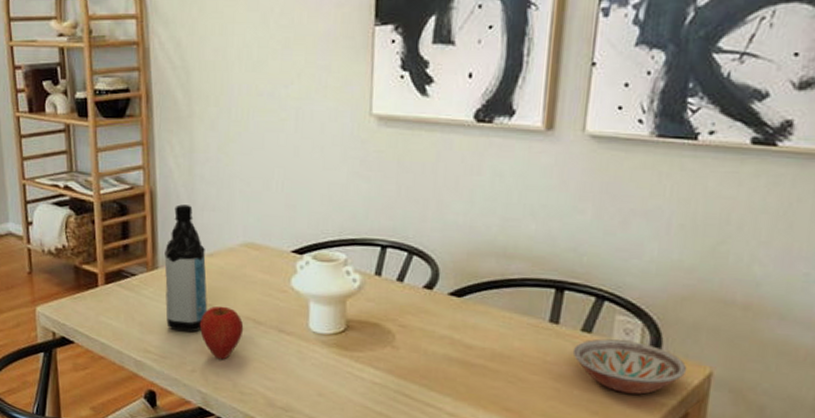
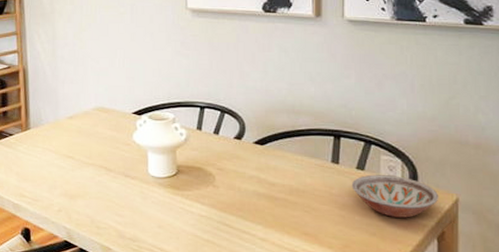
water bottle: present [164,204,208,333] -> none [35,79,70,179]
apple: present [199,306,244,360] -> none [63,157,98,201]

